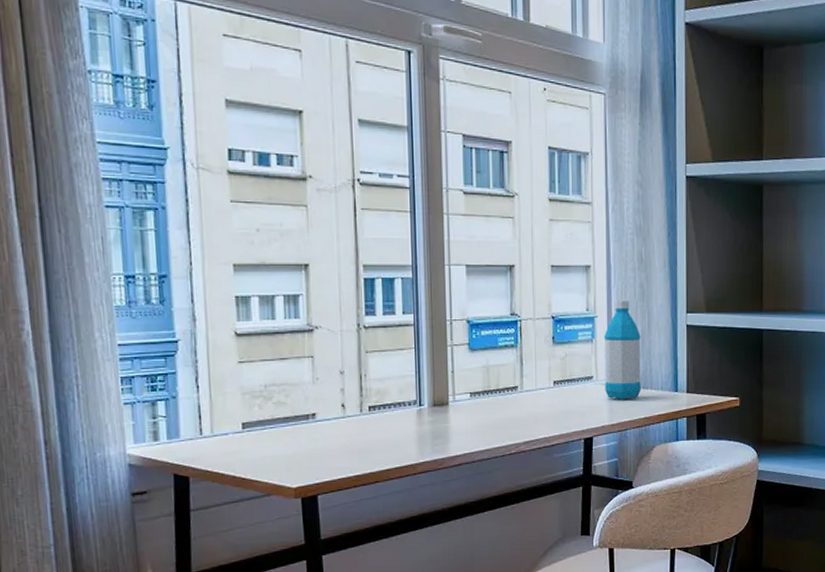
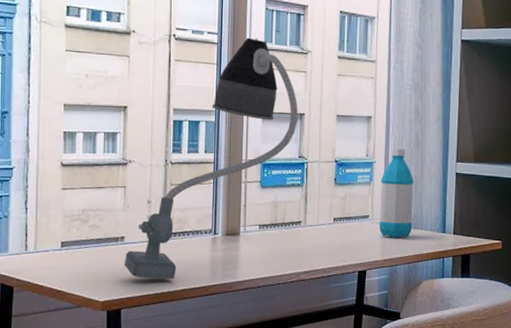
desk lamp: none [317,180,507,459] -> present [124,37,298,279]

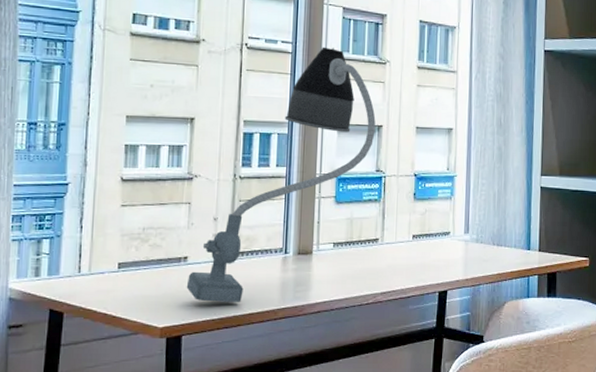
water bottle: present [379,149,414,238] -> none [461,162,497,256]

